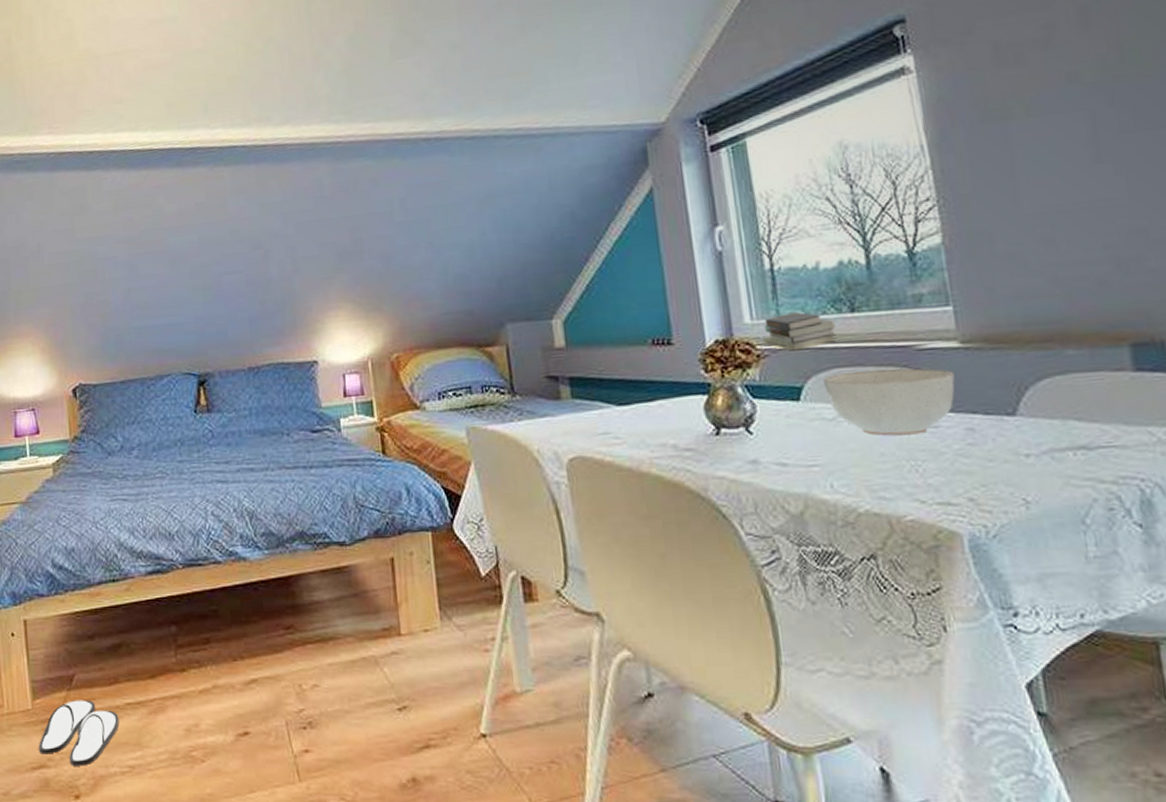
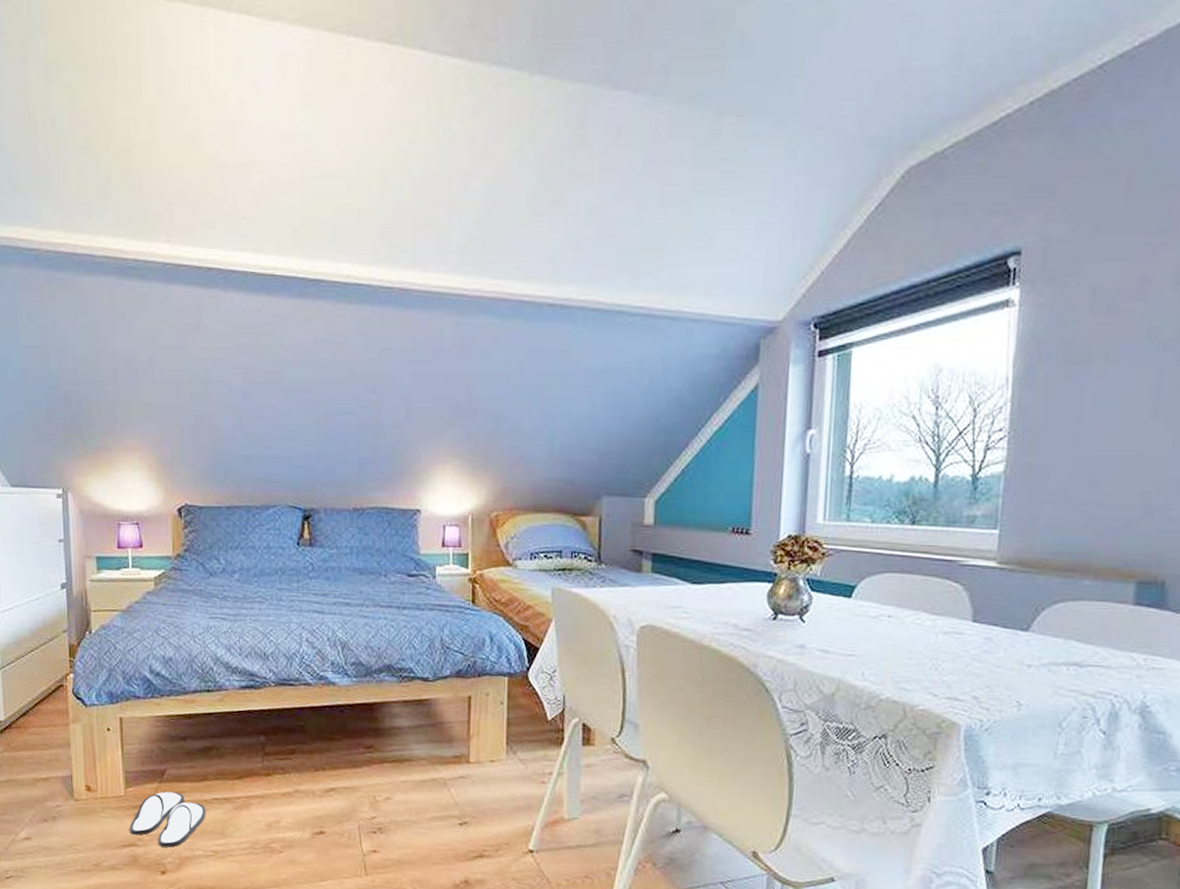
books: present [763,311,836,351] -> none [830,517,896,553]
bowl: present [824,368,955,436] -> none [875,577,986,638]

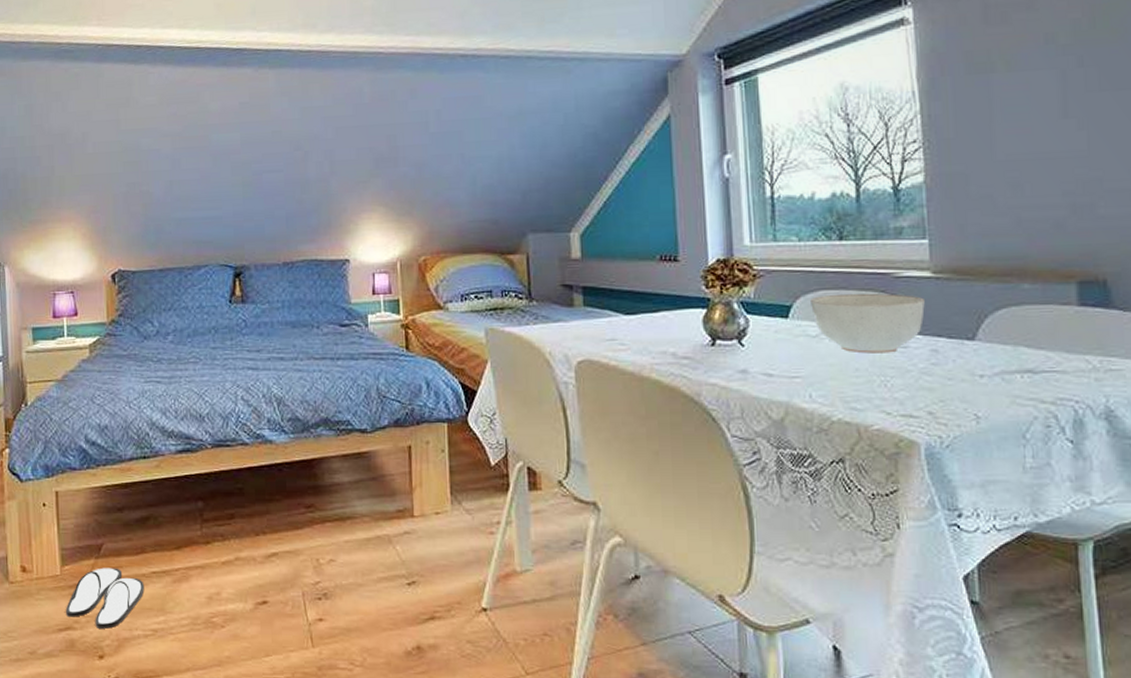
bowl: none [875,577,986,638] -> present [811,293,925,354]

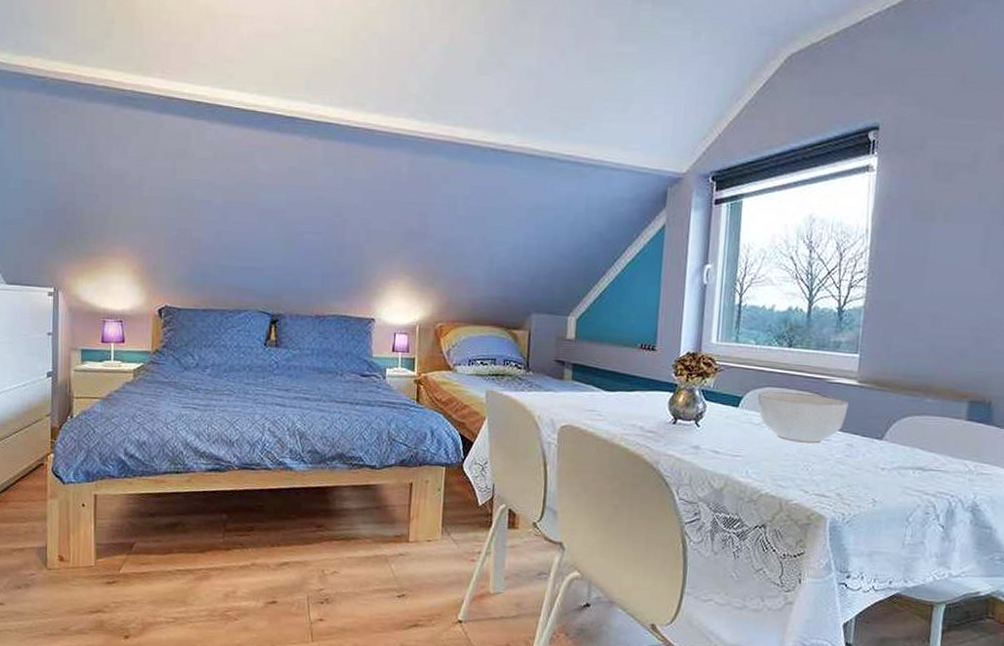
slippers: present [66,567,145,629] -> none [98,563,169,614]

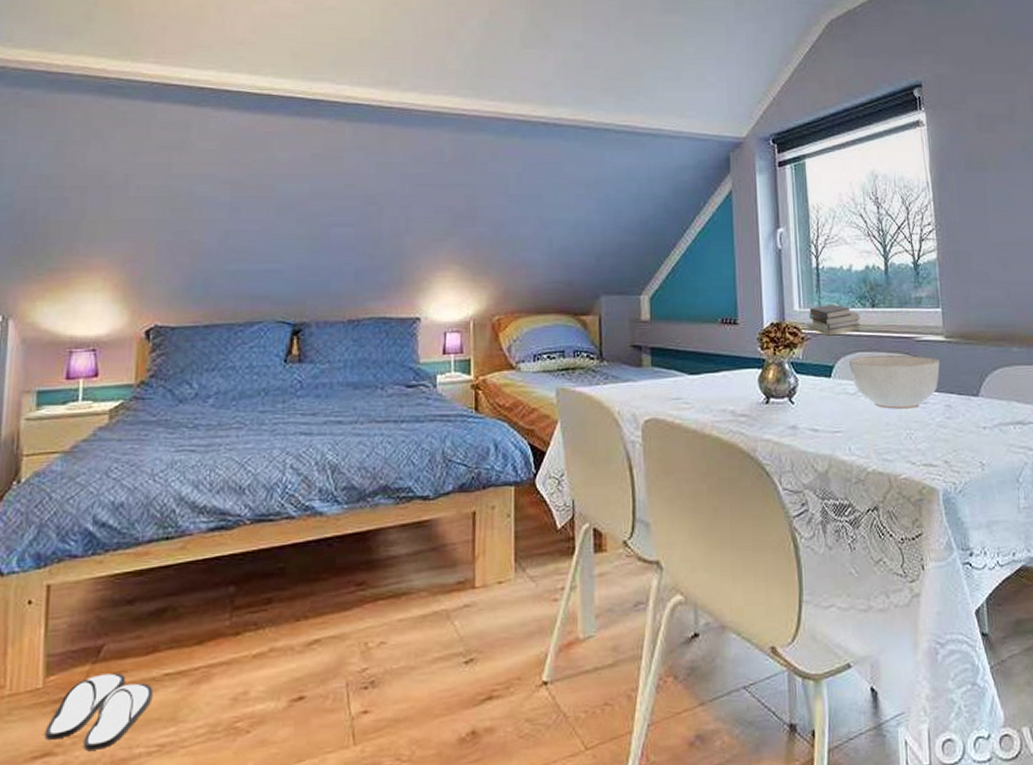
slippers: none [98,563,169,614] -> present [45,673,153,751]
books: none [722,340,776,370] -> present [807,303,860,336]

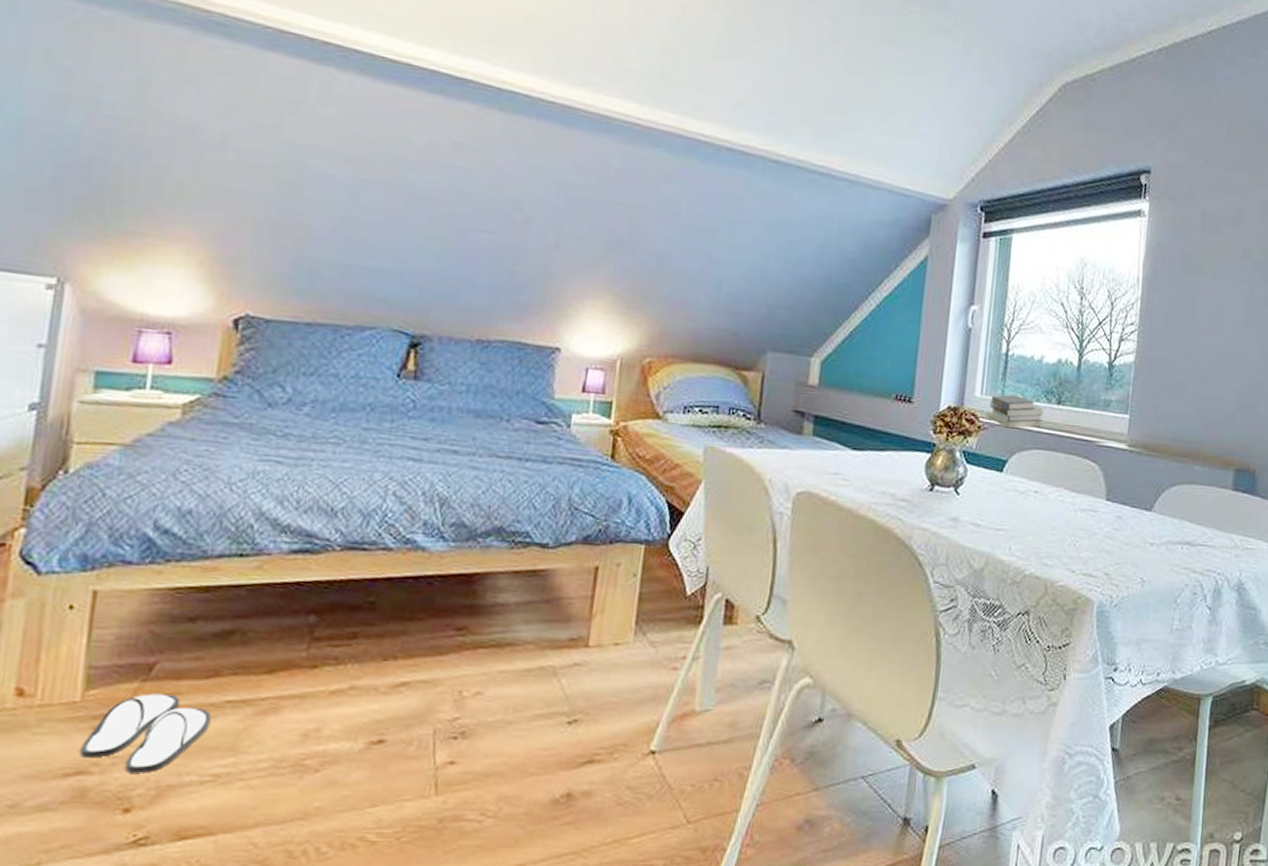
bowl: present [849,355,940,409] -> none [1024,454,1118,515]

